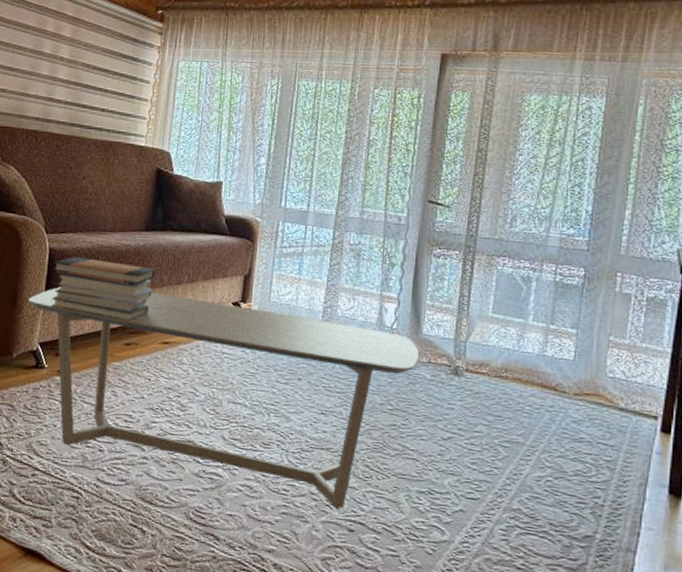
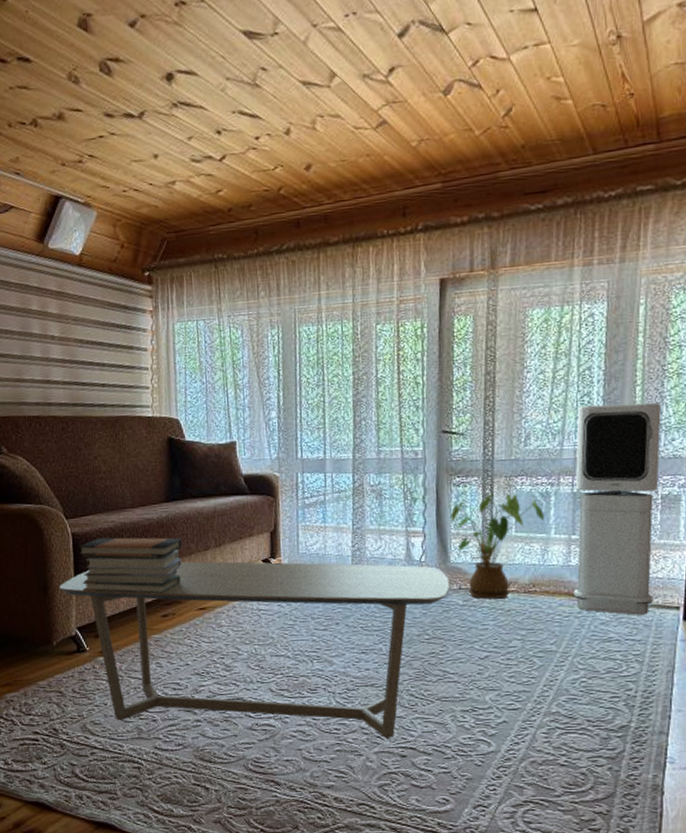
house plant: none [427,270,523,380] -> present [450,494,544,599]
air purifier: none [546,195,653,420] -> present [573,402,661,615]

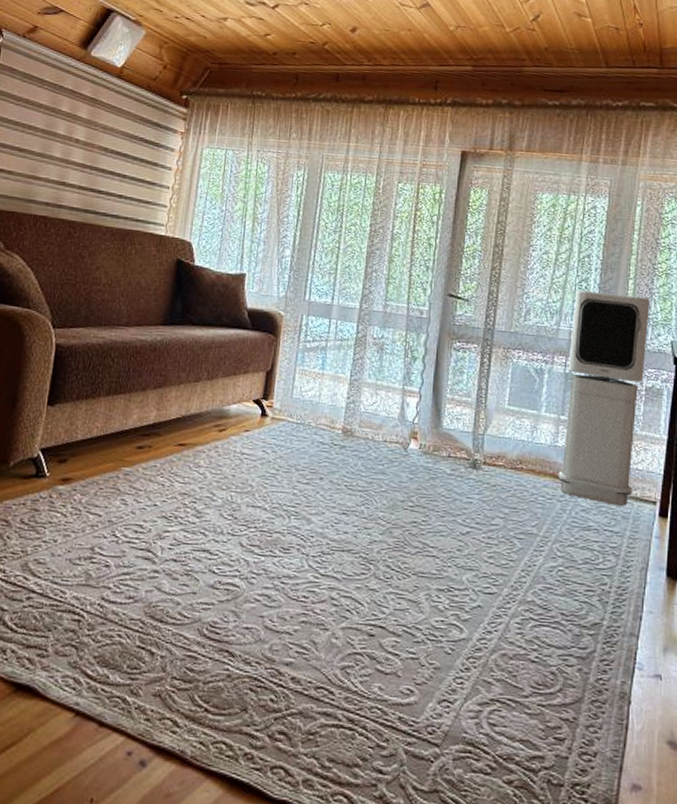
coffee table: present [59,561,451,738] -> none [30,386,440,613]
book stack: present [78,537,183,594] -> none [55,353,174,423]
house plant: present [450,494,544,599] -> none [447,363,537,472]

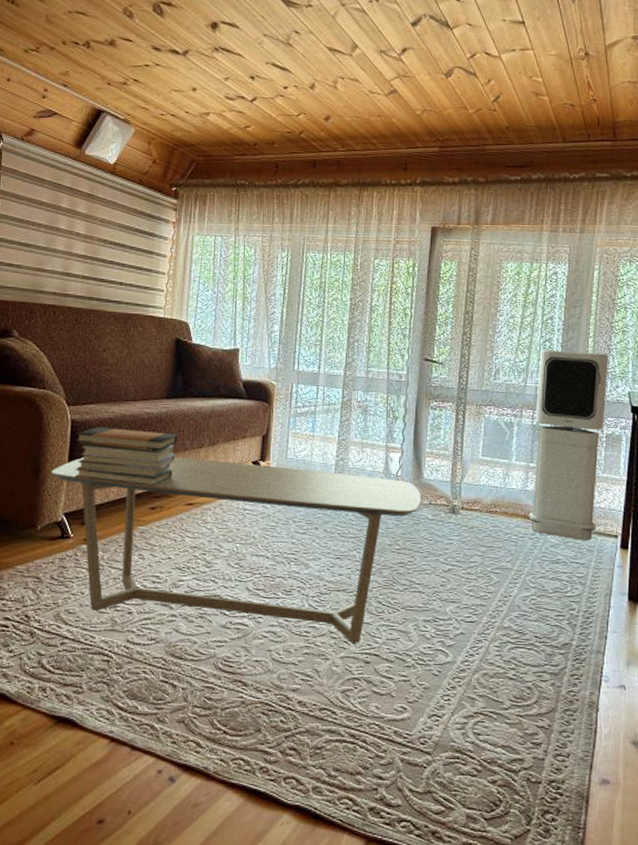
coffee table: none [30,386,440,613] -> present [51,457,422,643]
book stack: none [55,353,174,423] -> present [74,427,179,487]

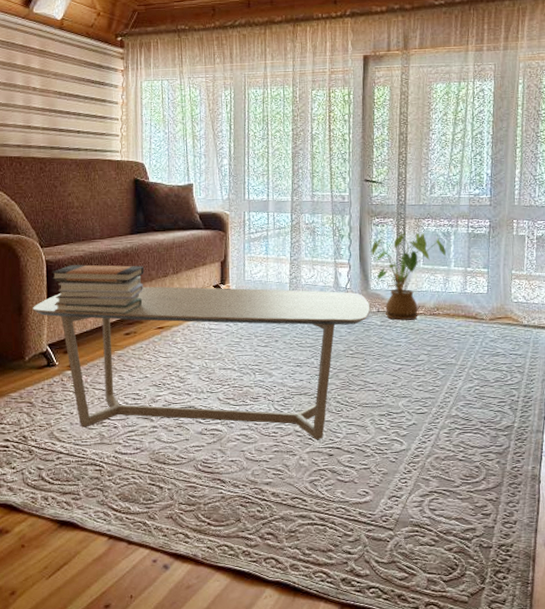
house plant: none [426,419,507,516] -> present [371,233,446,321]
air purifier: present [529,350,608,541] -> none [469,162,536,334]

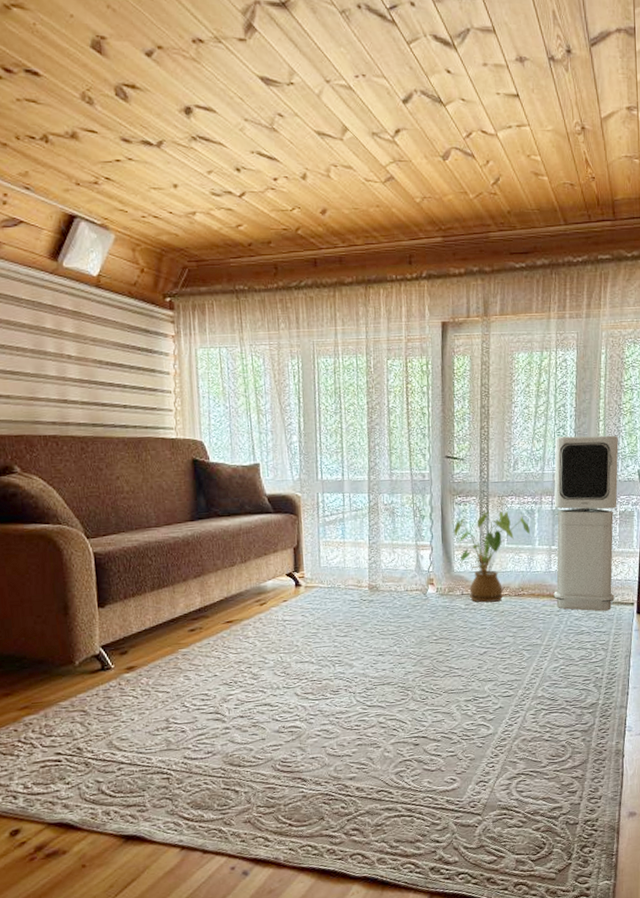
coffee table: present [33,286,371,439] -> none [81,575,454,734]
book stack: present [51,264,145,315] -> none [100,555,209,610]
air purifier: none [469,162,536,334] -> present [553,435,619,612]

